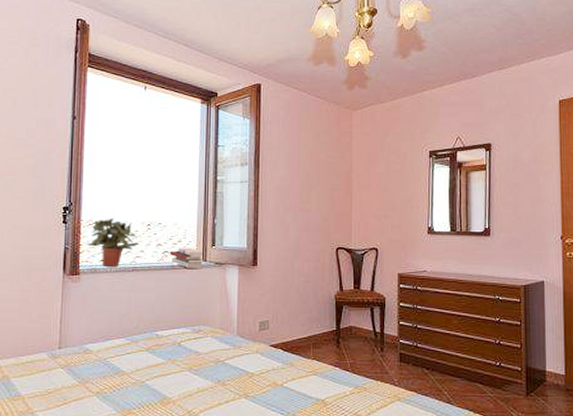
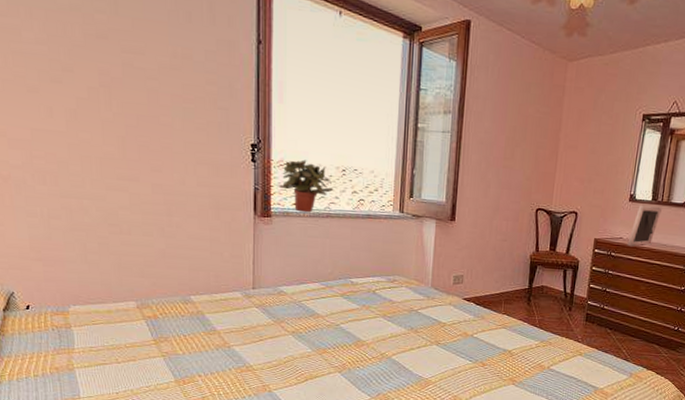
books: present [169,248,203,270] -> none [365,196,400,221]
picture frame: none [432,236,462,280] -> present [627,205,662,247]

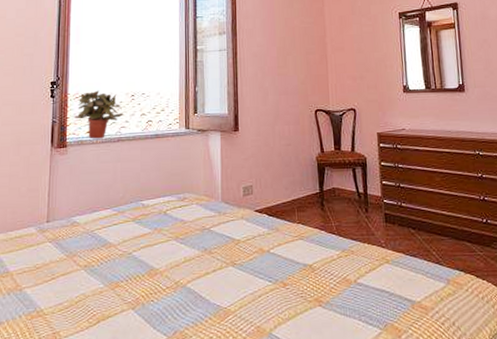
picture frame: present [627,205,662,247] -> none [411,94,438,137]

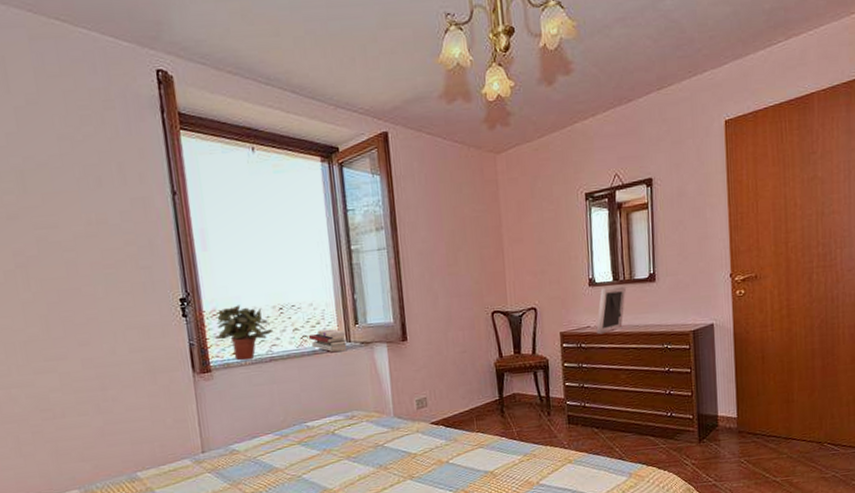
books: none [153,116,185,138] -> present [308,328,347,353]
picture frame: none [411,94,438,137] -> present [596,287,626,335]

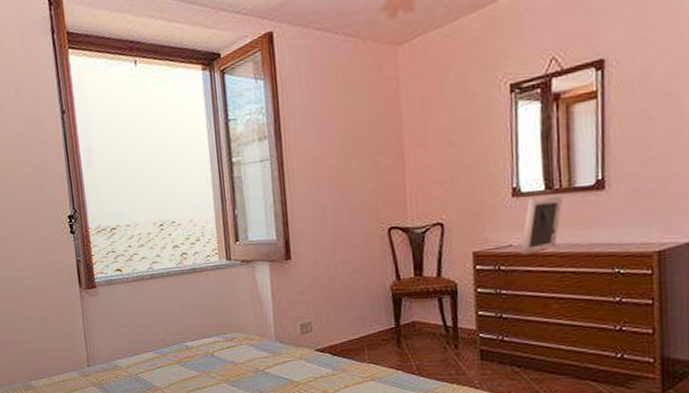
potted plant: present [214,305,272,361] -> none [98,221,153,278]
books: present [308,328,347,353] -> none [188,246,227,271]

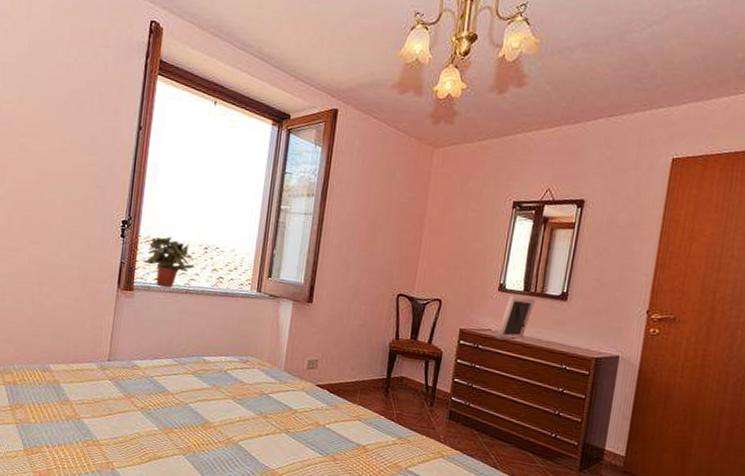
potted plant: none [98,221,153,278] -> present [142,236,194,288]

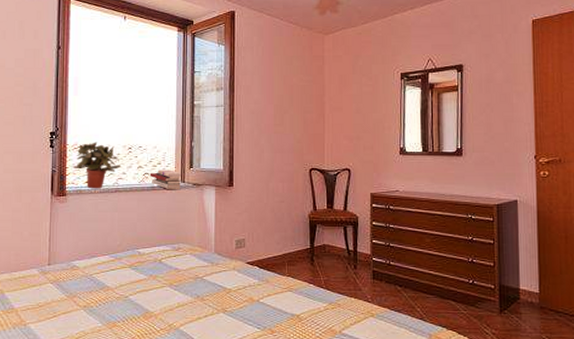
books: none [224,275,258,300] -> present [149,169,181,190]
picture frame: present [496,295,535,340] -> none [404,157,434,199]

